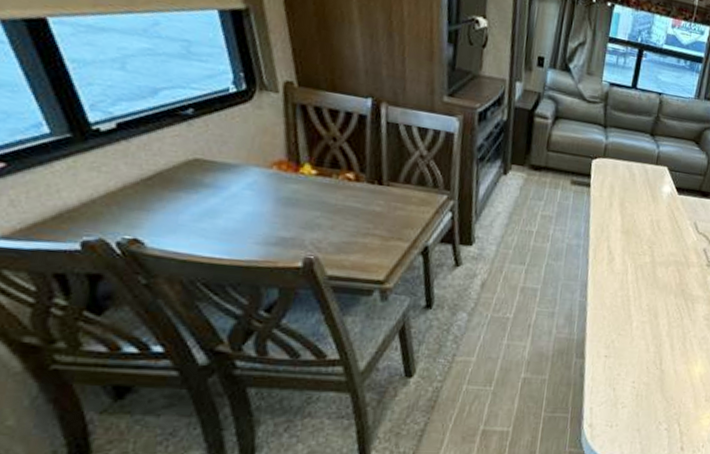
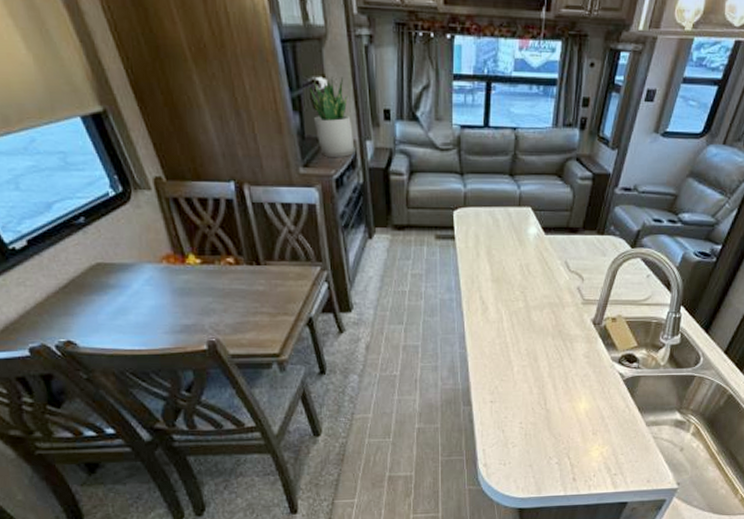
planter: none [467,20,505,94] -> present [309,77,355,158]

